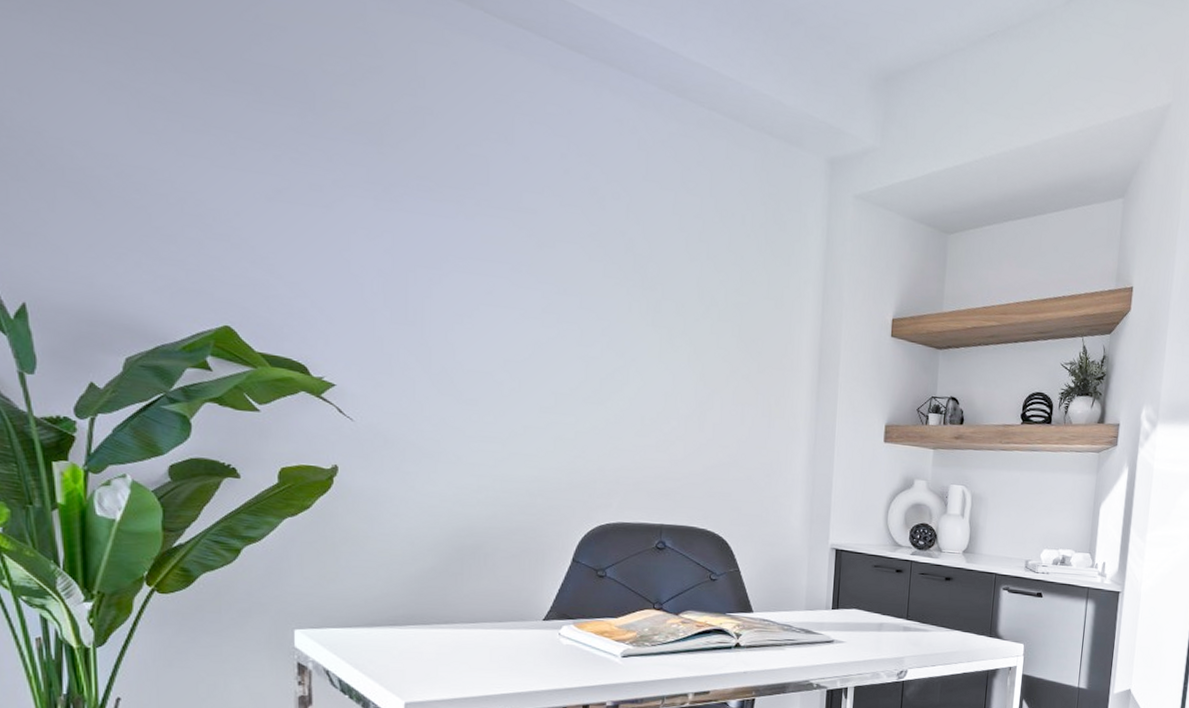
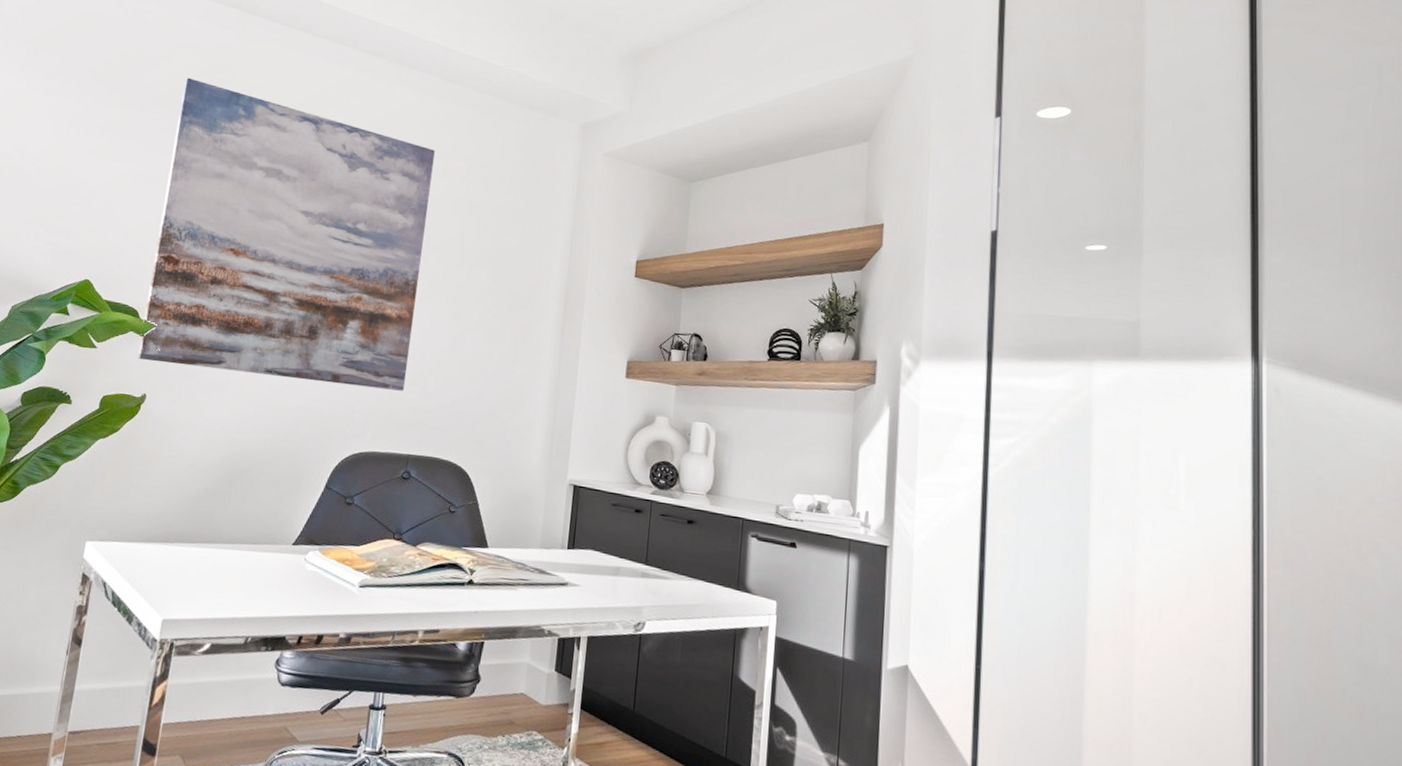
wall art: none [313,58,660,458] -> present [137,77,435,391]

